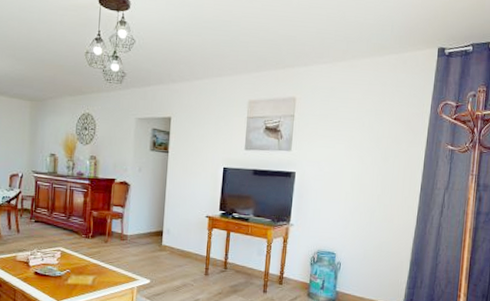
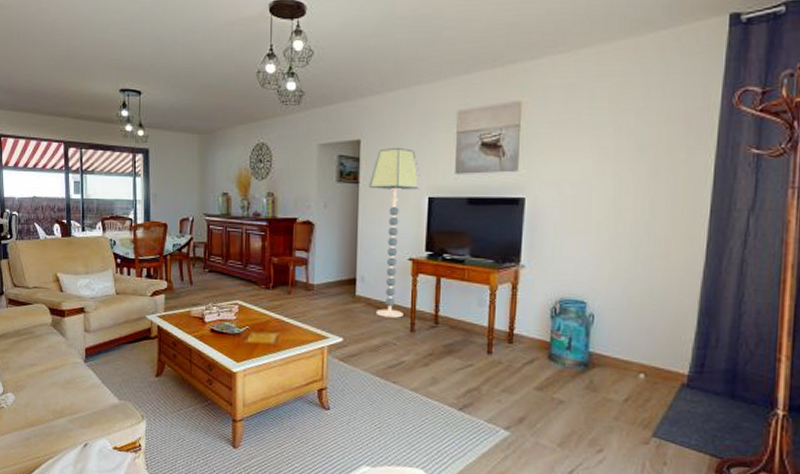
floor lamp: none [176,125,218,264] -> present [369,147,420,318]

